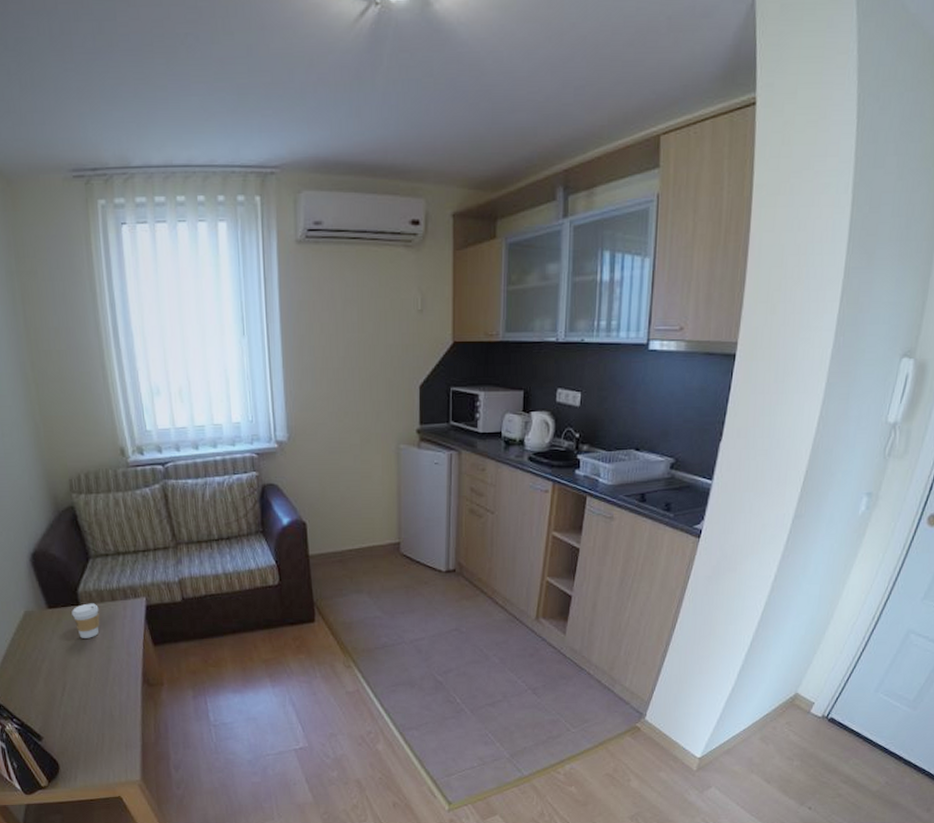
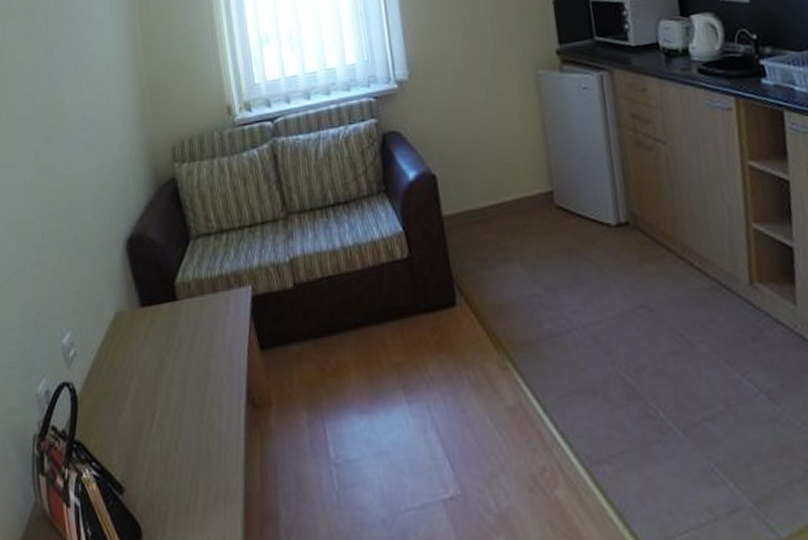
coffee cup: present [71,603,100,638] -> none [167,297,199,345]

